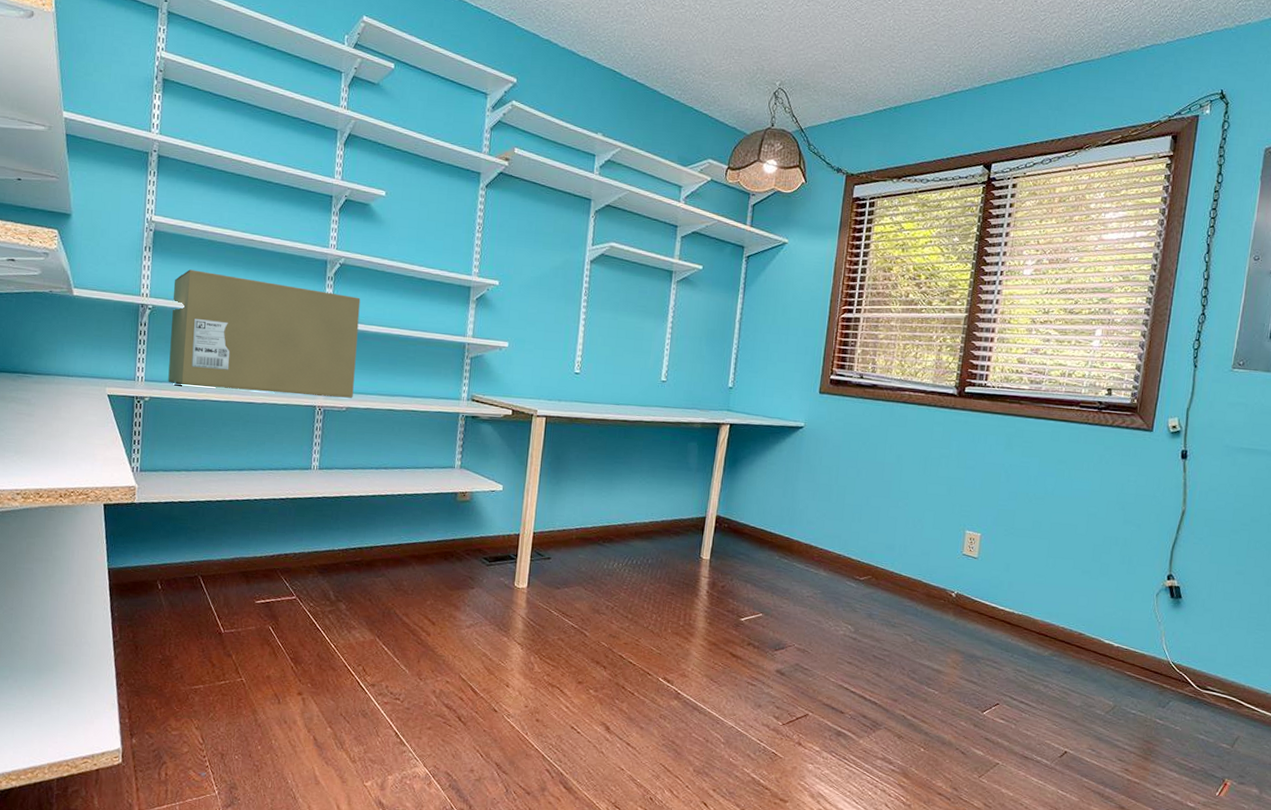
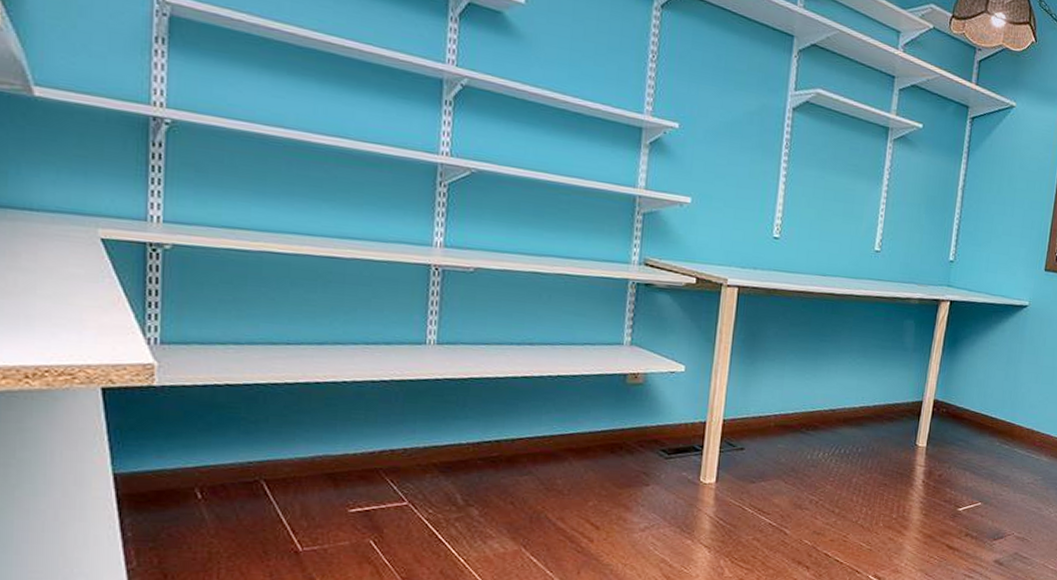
box: present [168,269,361,398] -> none [201,74,492,257]

